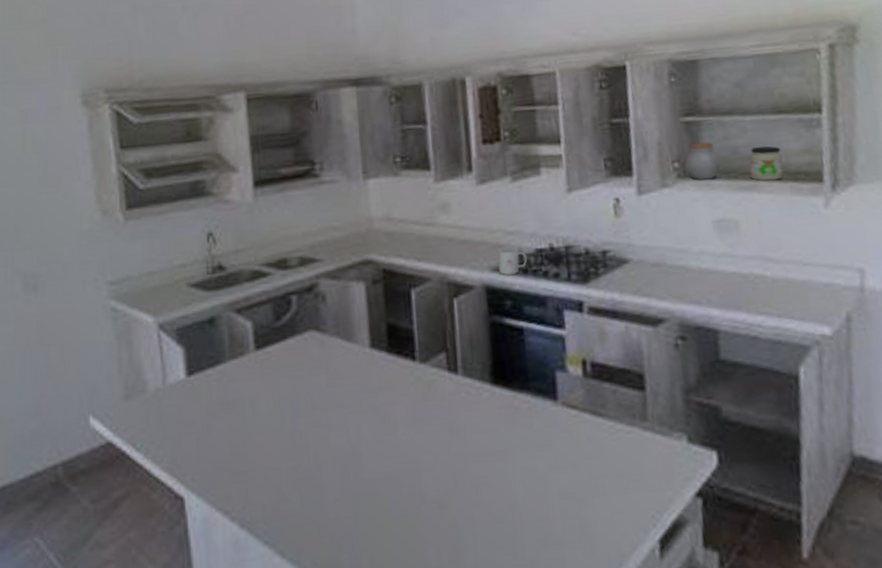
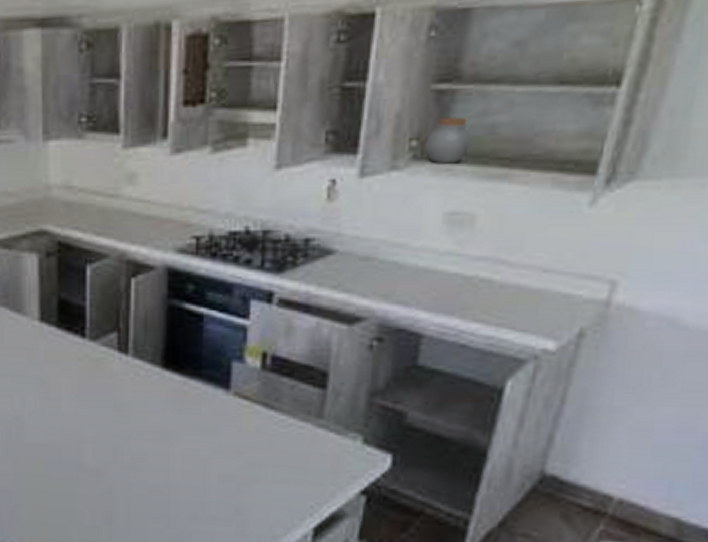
mug: present [497,247,528,275] -> none [185,227,219,257]
jar: present [749,146,783,182] -> none [504,126,553,170]

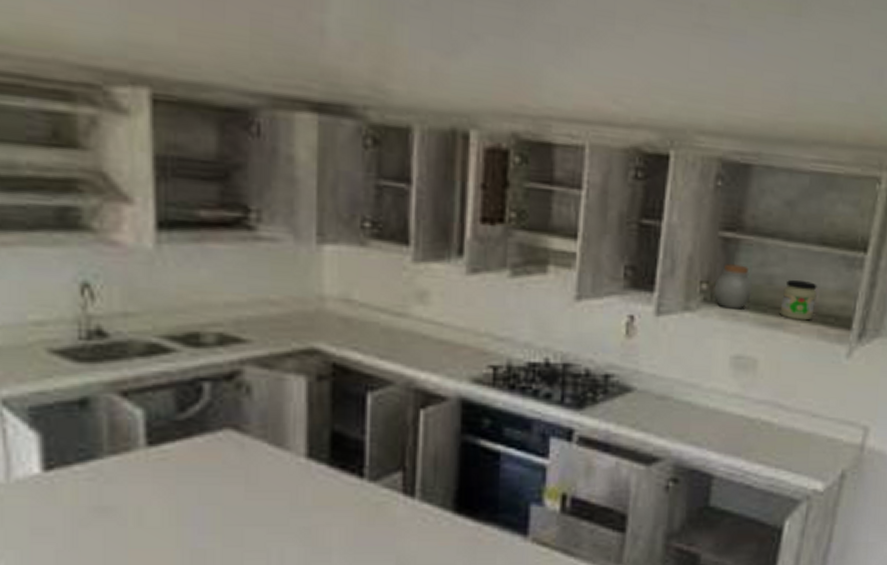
jar: none [504,126,553,170] -> present [780,280,817,321]

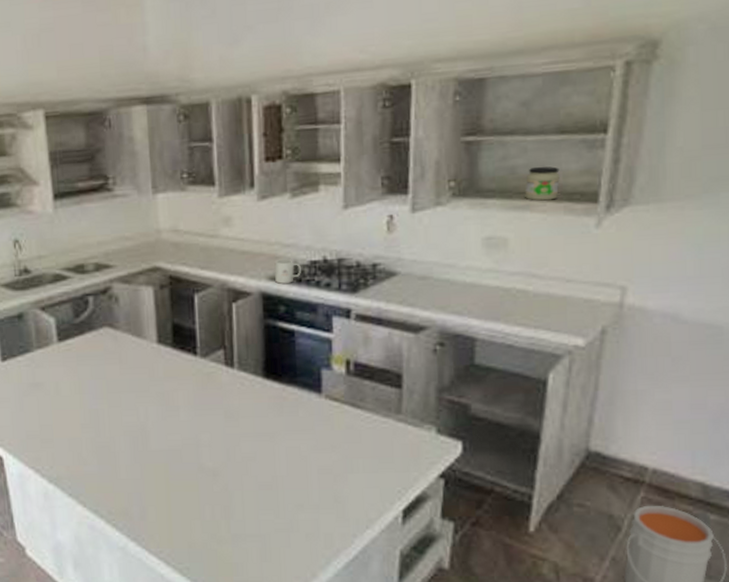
mug: none [481,356,517,389] -> present [274,259,302,284]
jar: present [713,264,753,309] -> none [461,162,497,199]

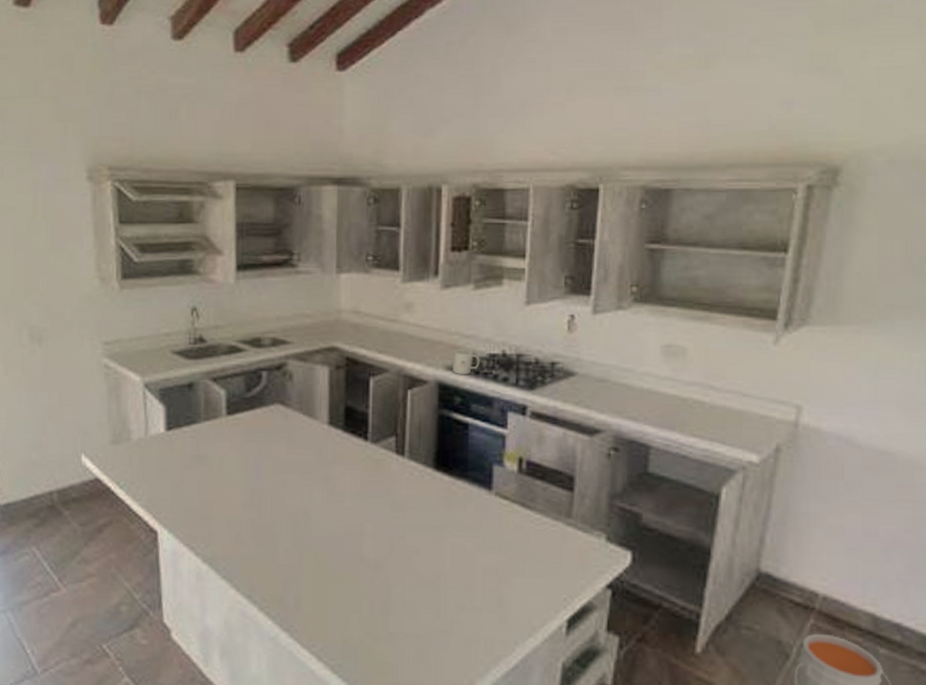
jar: present [525,166,560,201] -> none [705,280,740,314]

